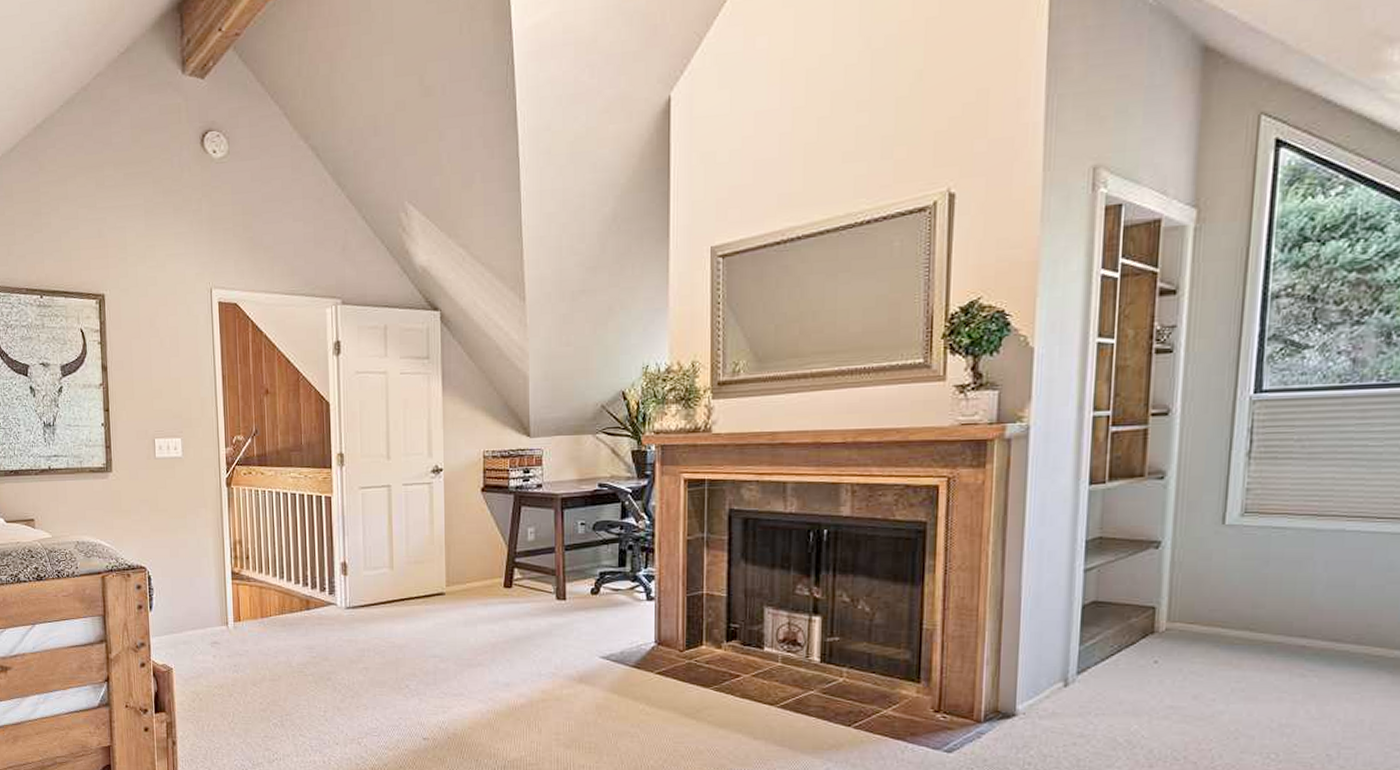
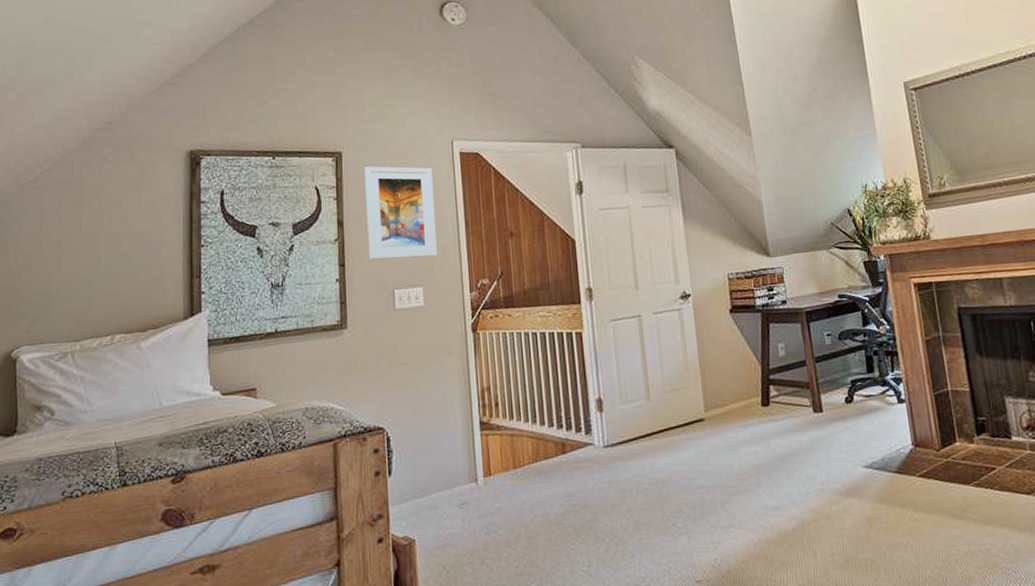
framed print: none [125,311,195,409] -> present [364,166,437,260]

